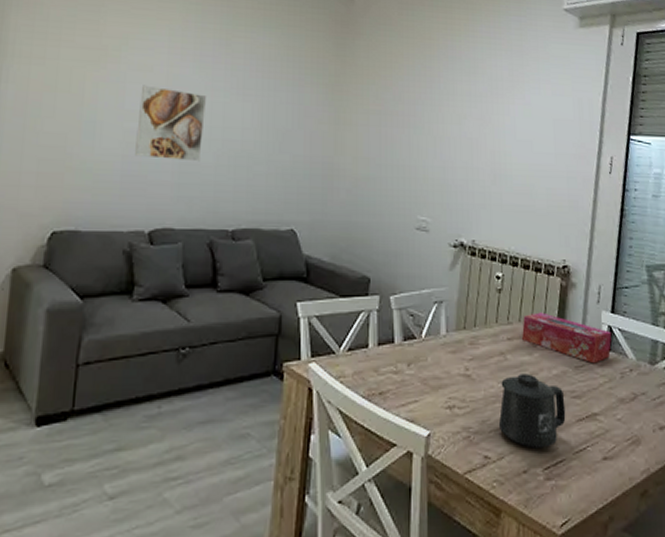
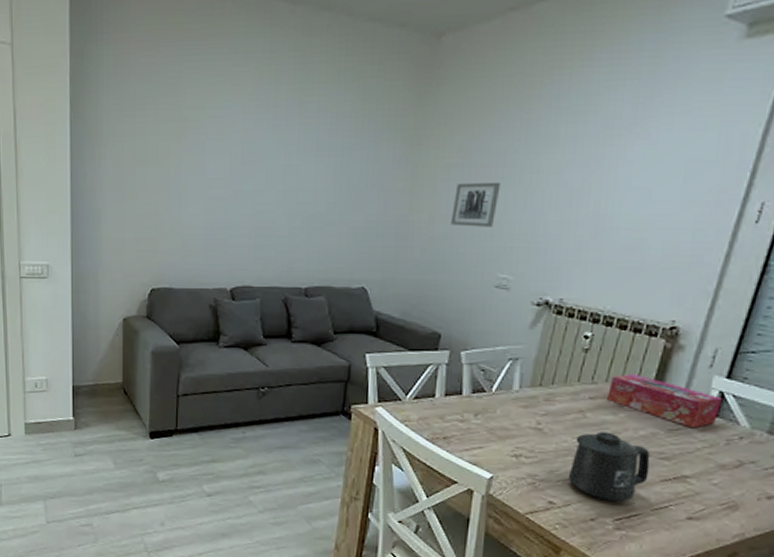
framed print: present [135,84,207,162] -> none [216,153,281,225]
wall art: none [373,129,413,171] -> present [451,181,501,227]

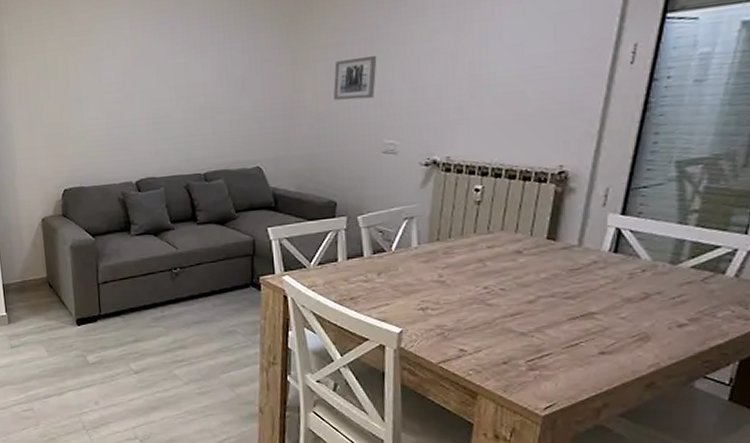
mug: present [568,432,651,502] -> none [475,278,555,344]
tissue box: present [607,374,723,429] -> none [505,220,621,266]

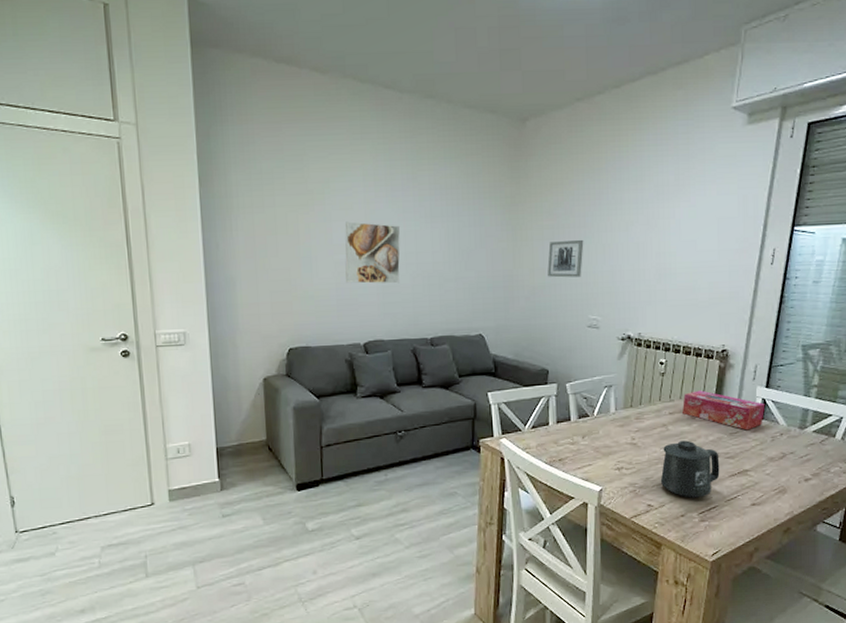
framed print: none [113,58,170,122] -> present [345,221,401,284]
mug: none [475,278,555,344] -> present [660,440,720,498]
tissue box: none [505,220,621,266] -> present [682,390,766,431]

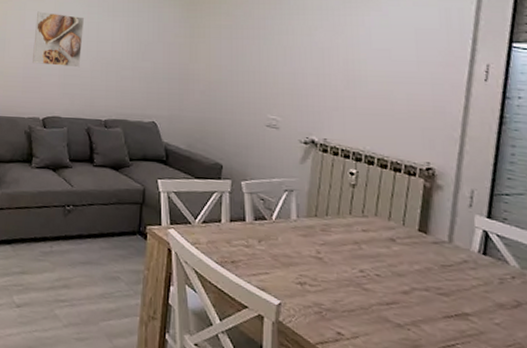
wall art: present [547,239,584,278] -> none [225,40,263,76]
mug: present [660,440,720,498] -> none [352,263,430,337]
tissue box: present [682,390,766,431] -> none [379,209,488,266]

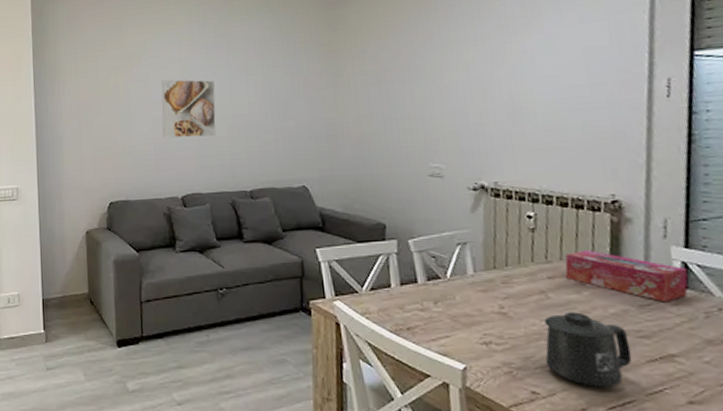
mug: none [352,263,430,337] -> present [544,312,632,387]
tissue box: none [379,209,488,266] -> present [565,250,688,303]

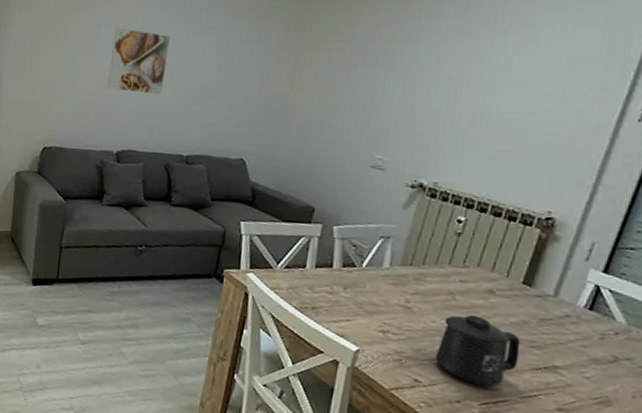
tissue box: present [565,250,688,303] -> none [478,260,599,320]

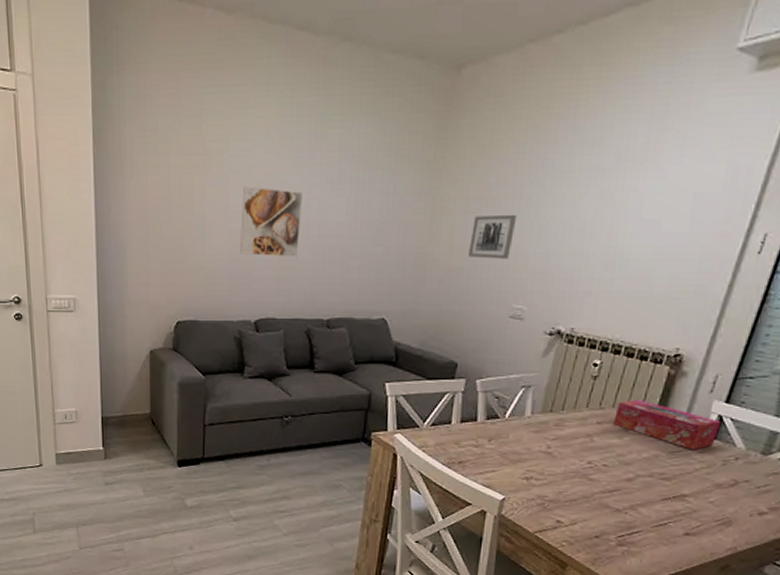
wall art: none [330,67,381,110] -> present [468,214,517,259]
mug: present [435,315,521,386] -> none [575,454,652,520]
tissue box: none [478,260,599,320] -> present [613,399,722,450]

